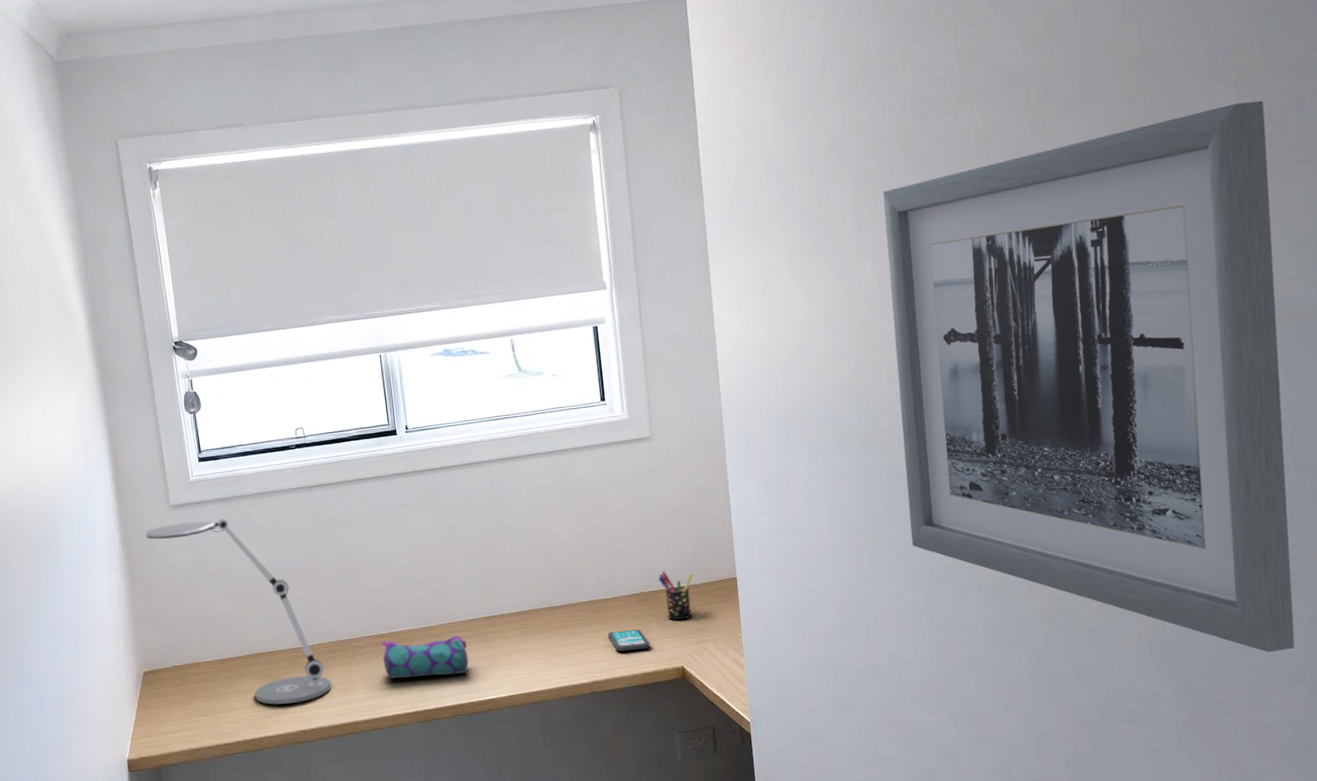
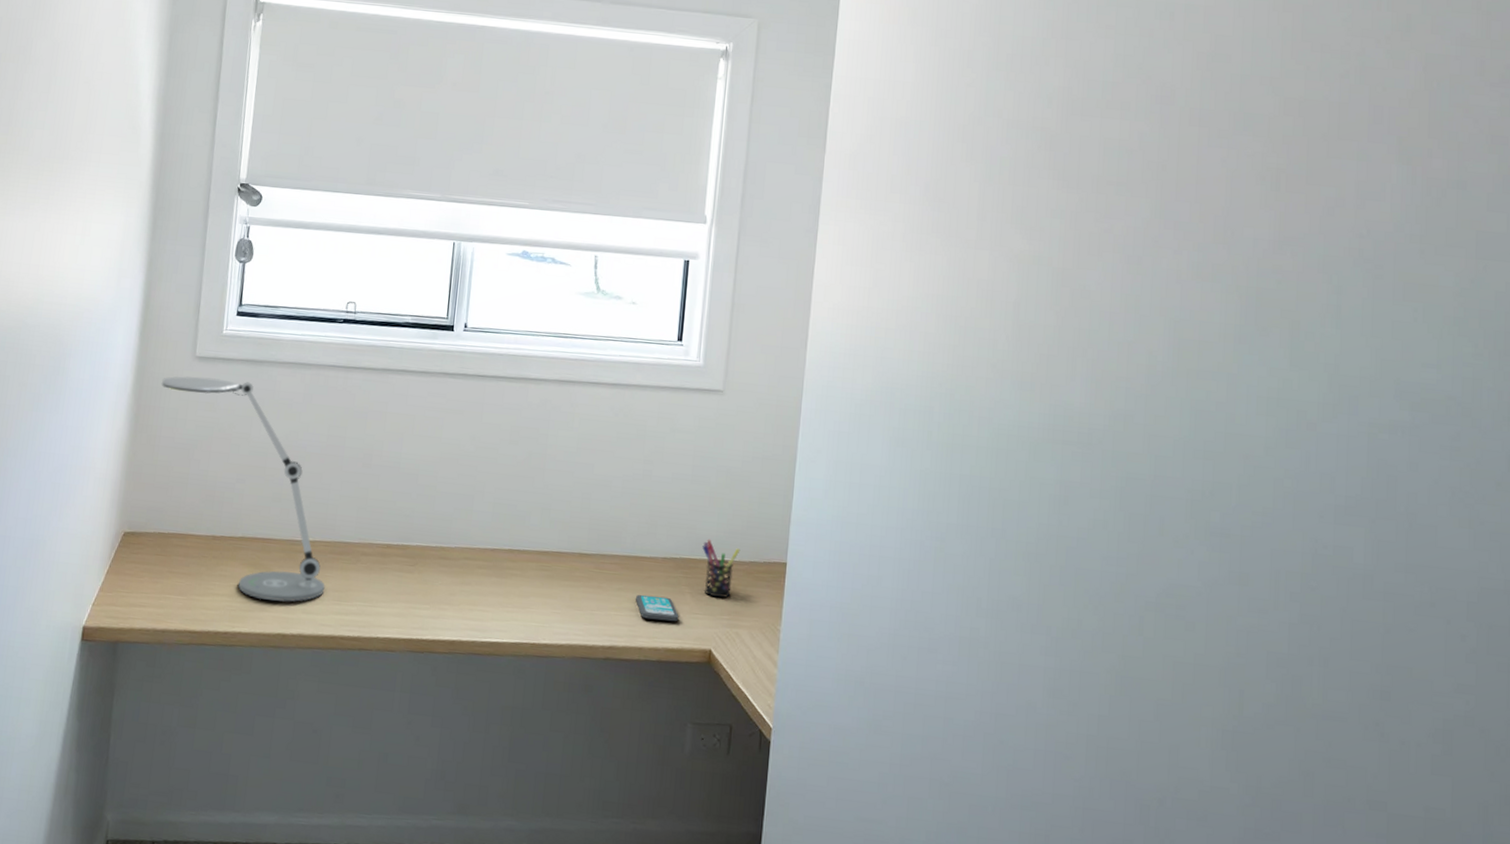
pencil case: present [381,634,469,679] -> none [386,551,481,607]
wall art: present [883,100,1295,653] -> none [982,169,1424,771]

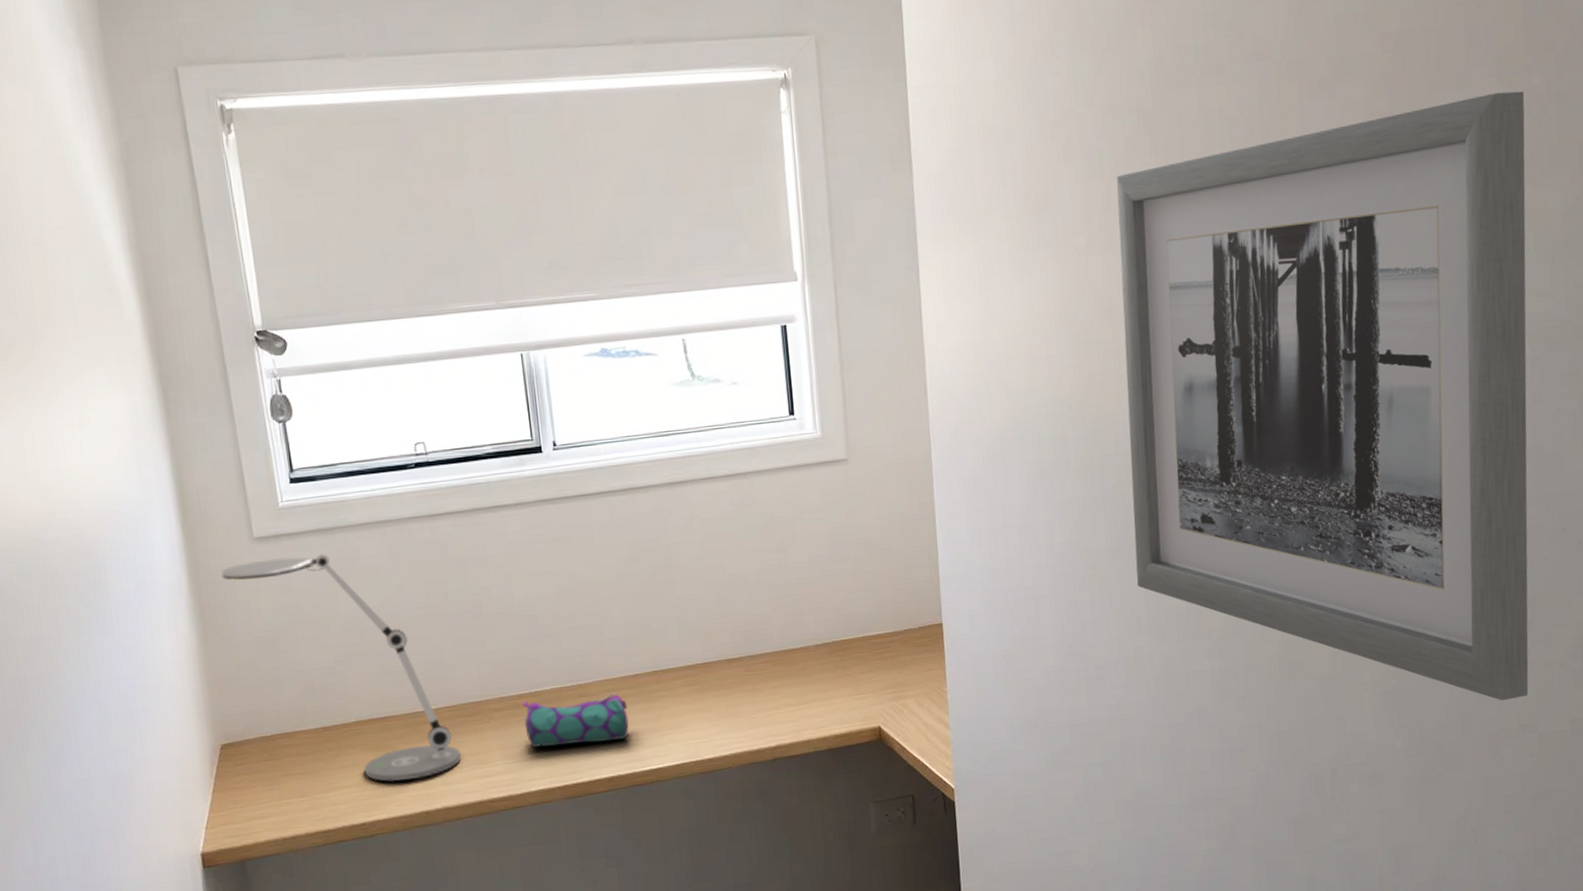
pencil case: none [386,551,481,607] -> present [522,693,629,748]
smartphone: present [636,594,679,622] -> none [794,684,842,711]
pen holder: present [702,539,741,598] -> none [853,616,893,674]
wall art: none [982,169,1424,771] -> present [1116,91,1529,701]

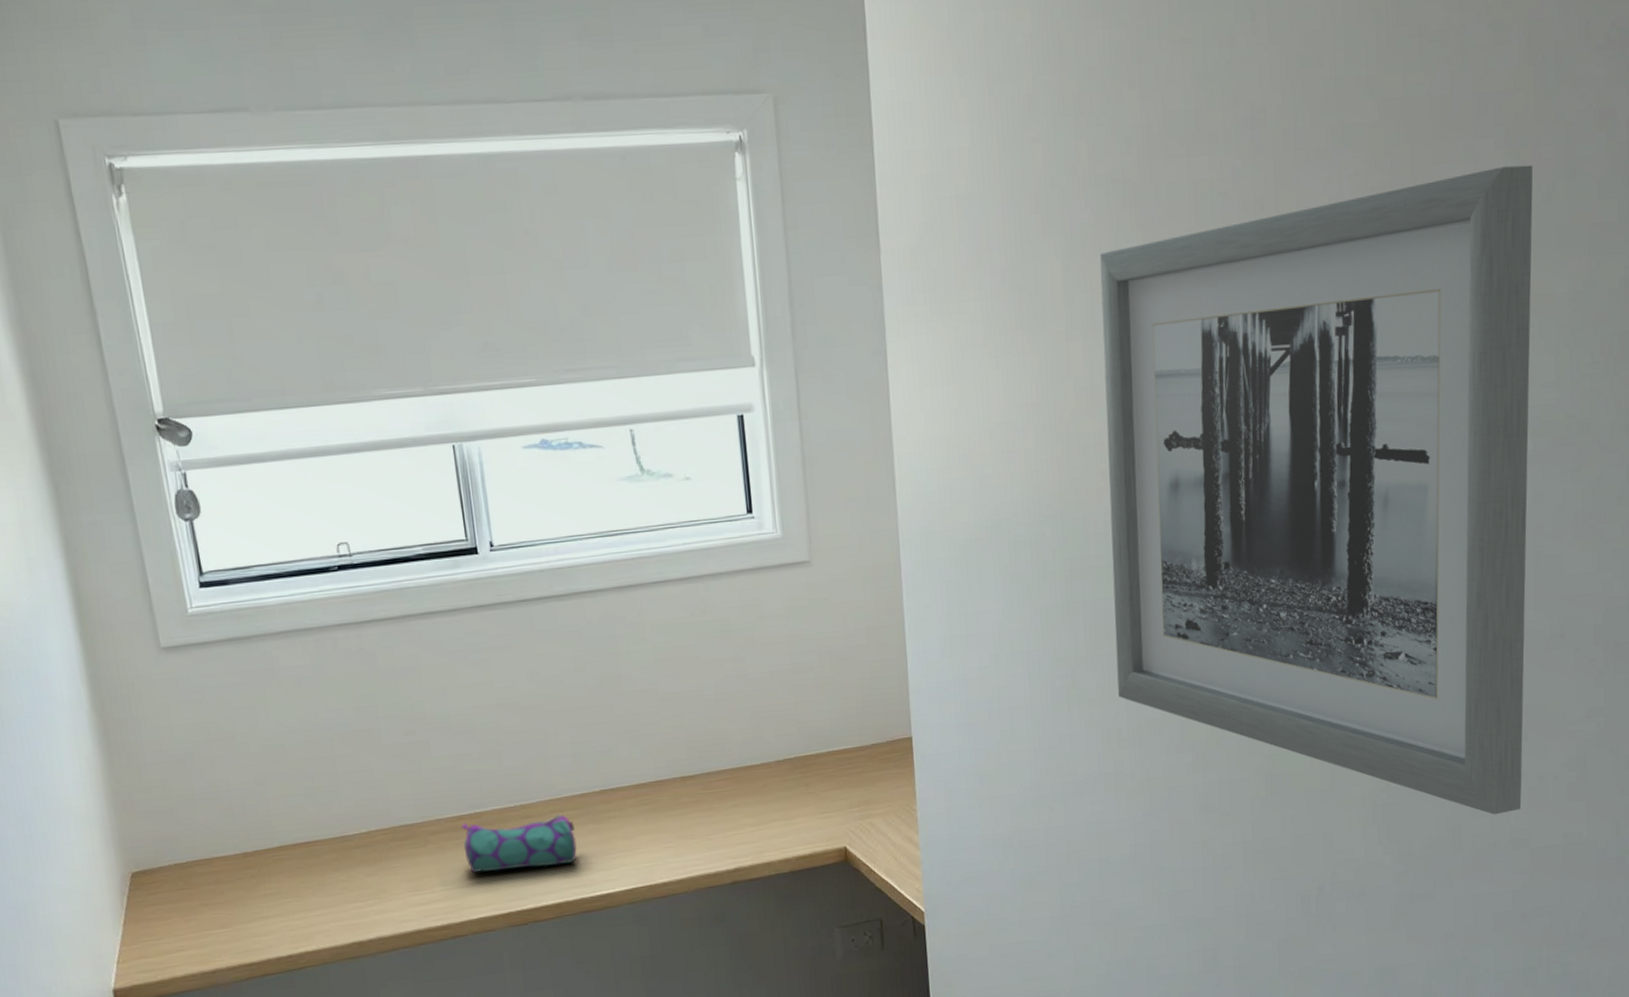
desk lamp: present [221,554,462,782] -> none [125,665,396,911]

